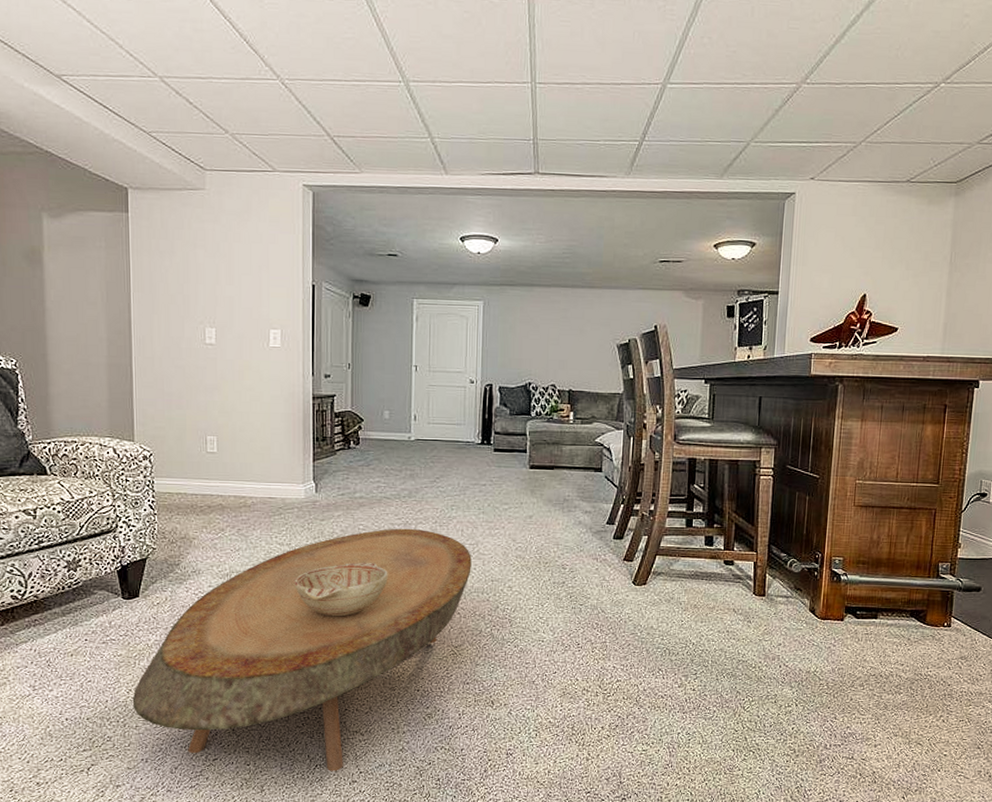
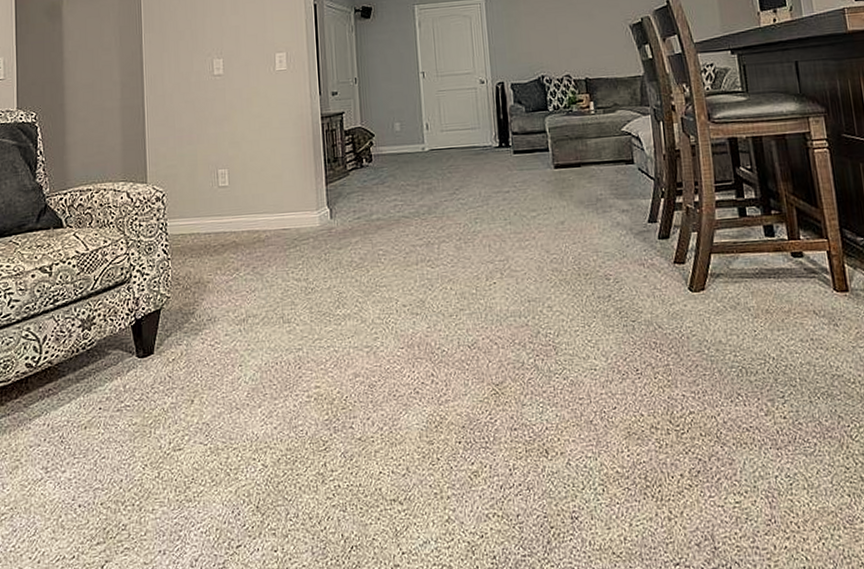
coffee table: present [132,528,472,771] -> none [148,248,505,554]
decorative bowl: present [295,563,389,617] -> none [314,292,415,360]

